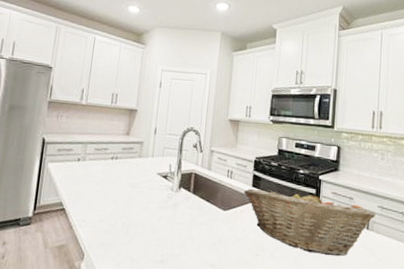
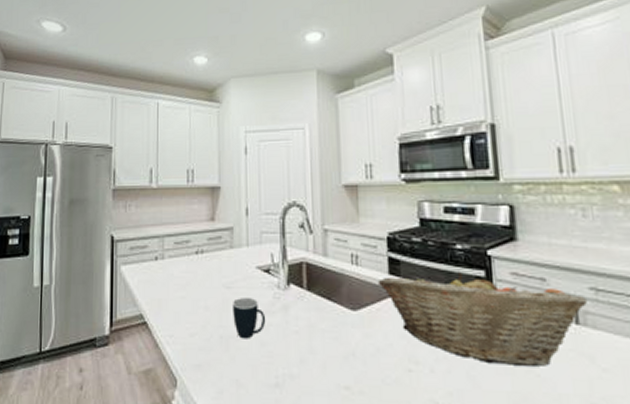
mug: none [134,195,160,227] -> present [233,298,266,339]

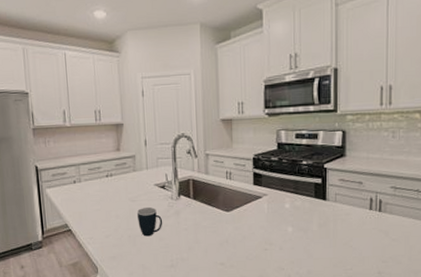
fruit basket: present [378,270,588,366] -> none [245,179,389,242]

